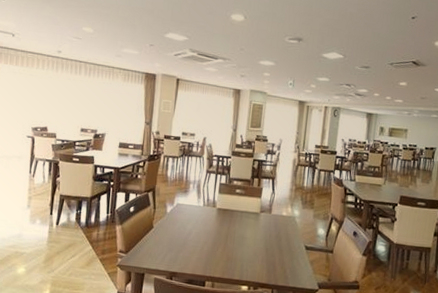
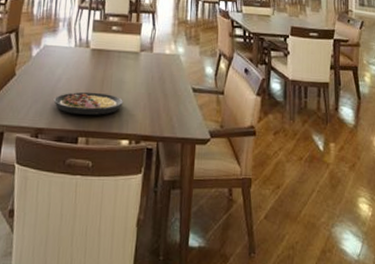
plate: none [185,244,244,265] -> present [53,91,123,115]

